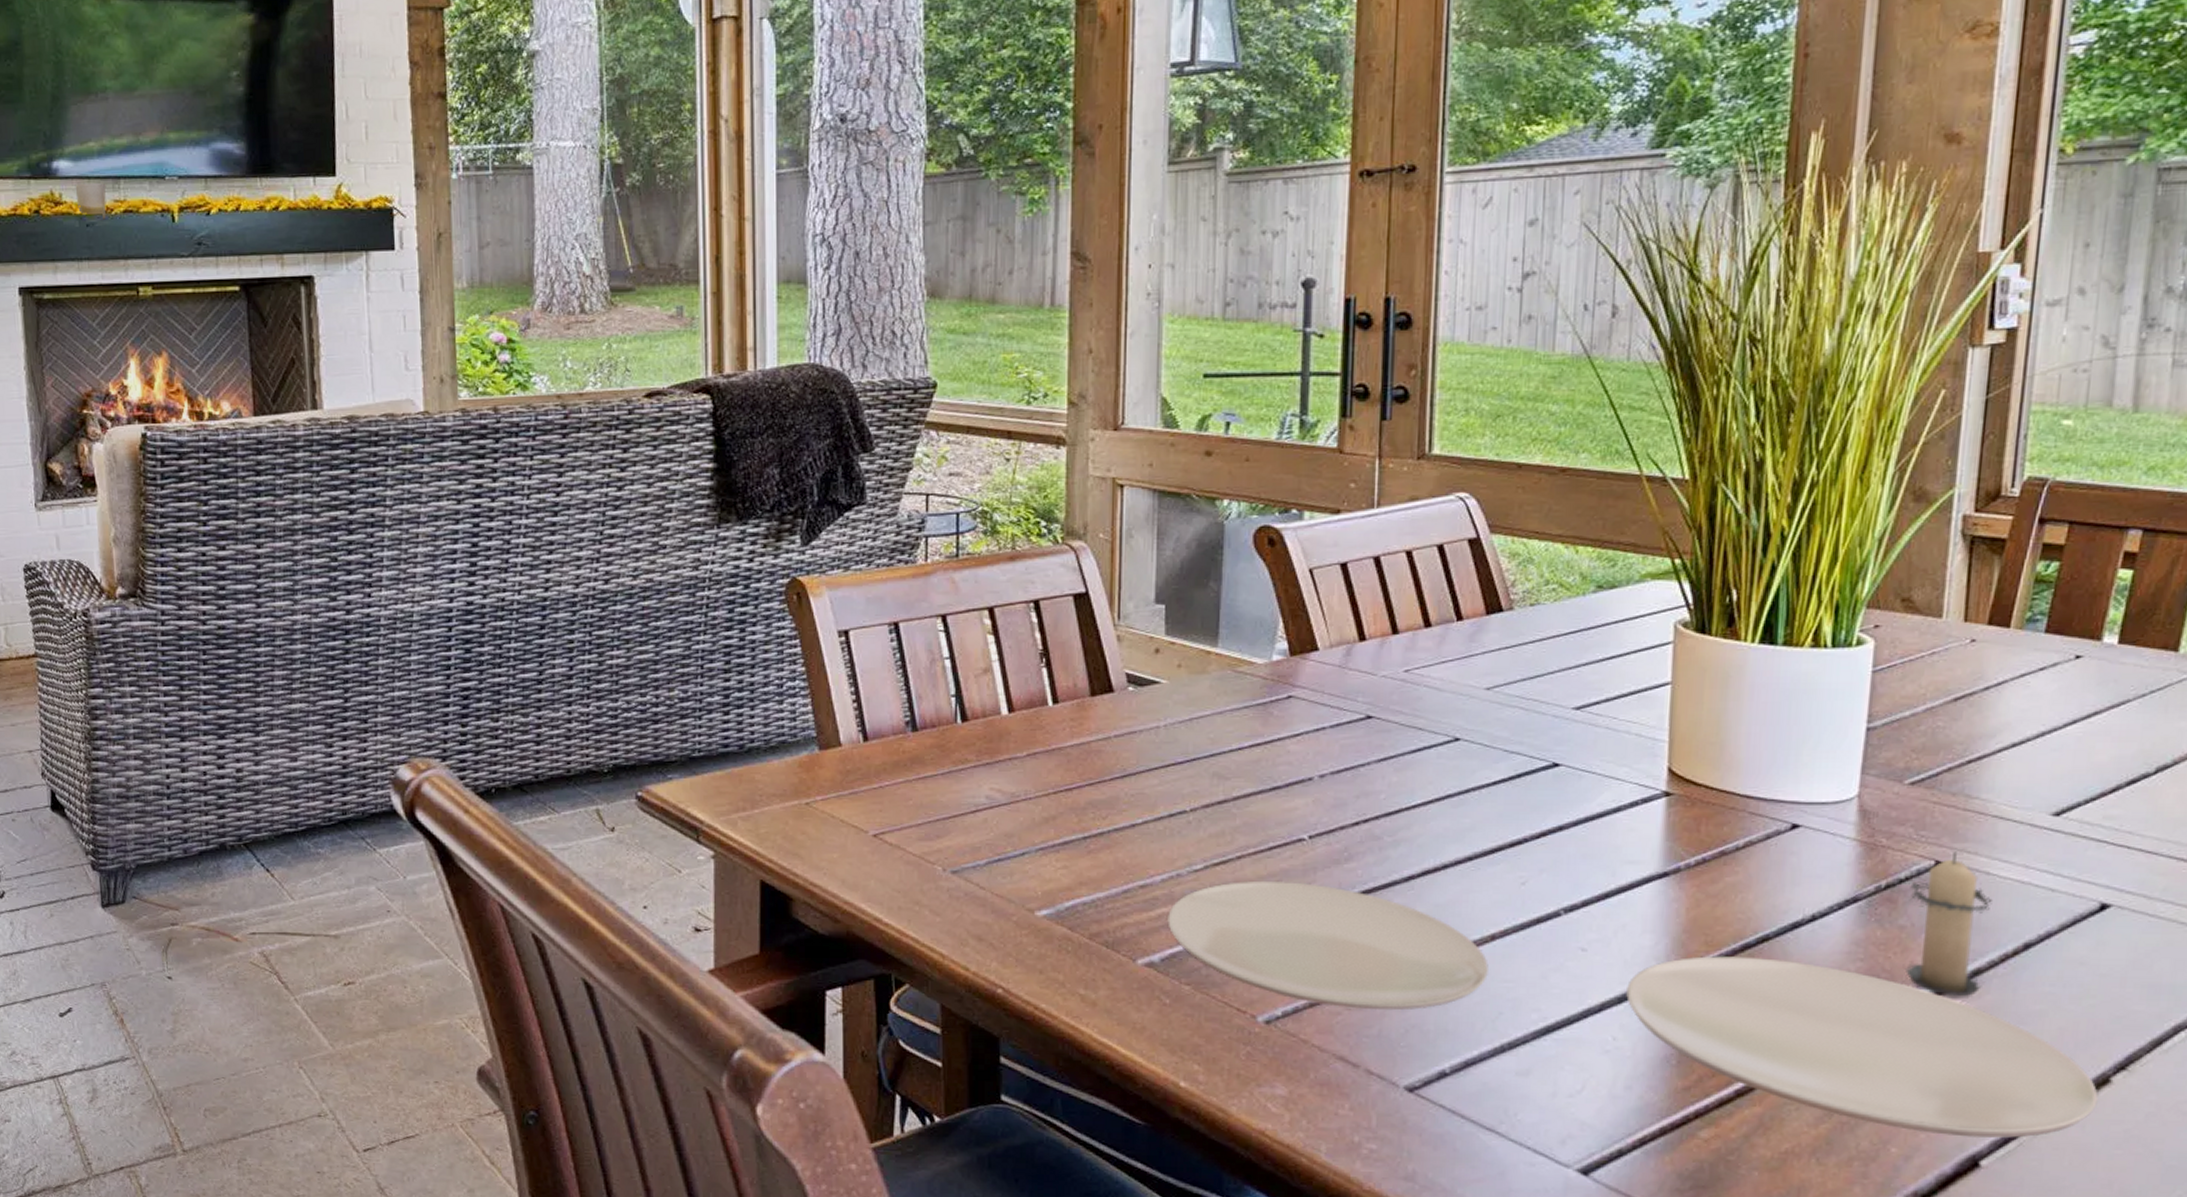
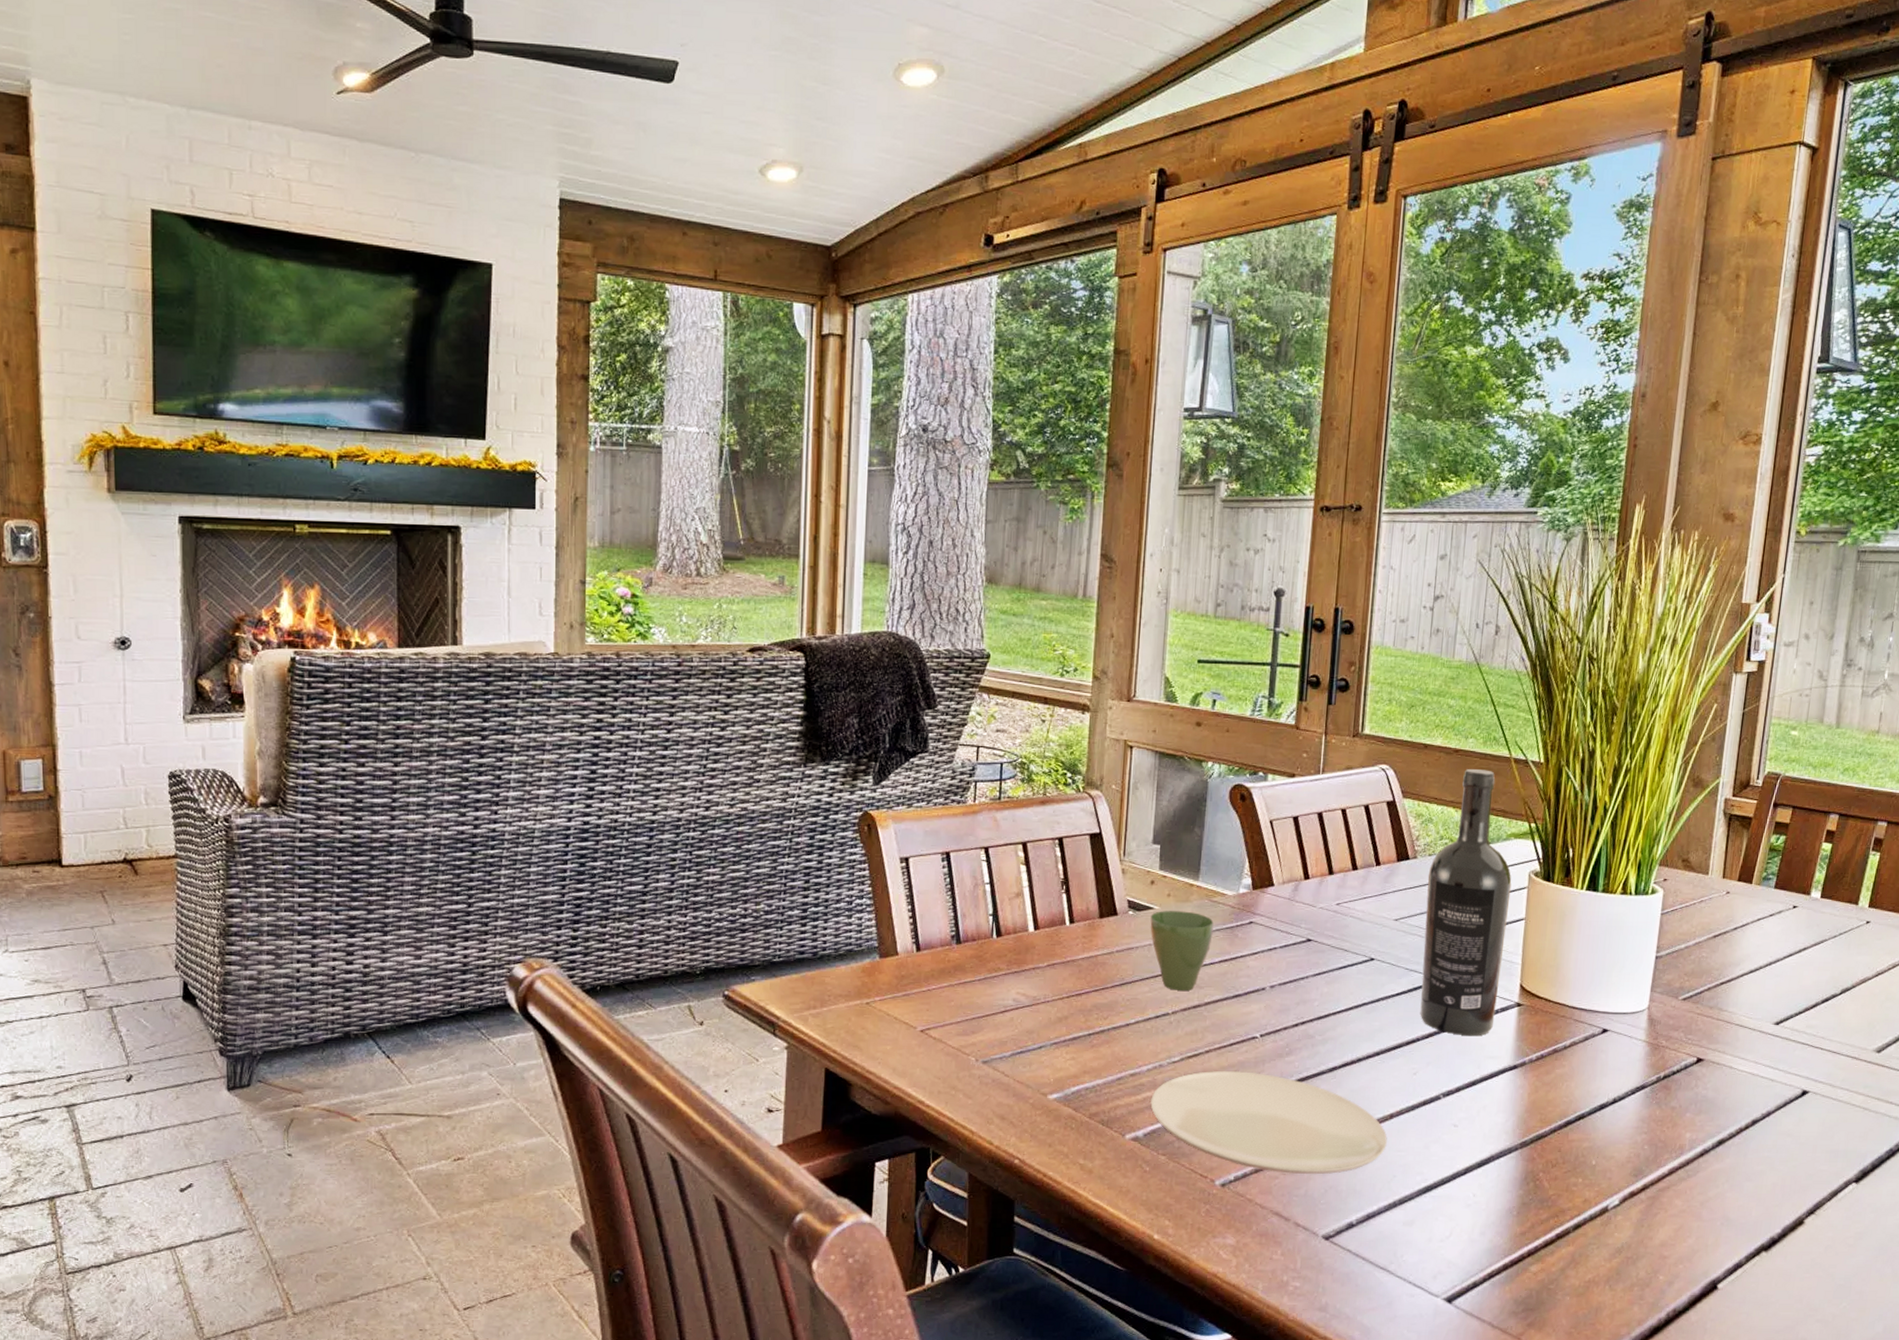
candle holder: present [75,182,107,221] -> none [239,425,269,462]
cup: none [1156,685,1240,783] -> present [1150,911,1214,991]
wine bottle: none [1527,492,1650,836] -> present [1420,769,1512,1036]
plate: present [1626,956,2098,1138] -> none [1484,1130,1796,1266]
candle: present [1904,851,1993,996] -> none [1673,1051,1733,1160]

